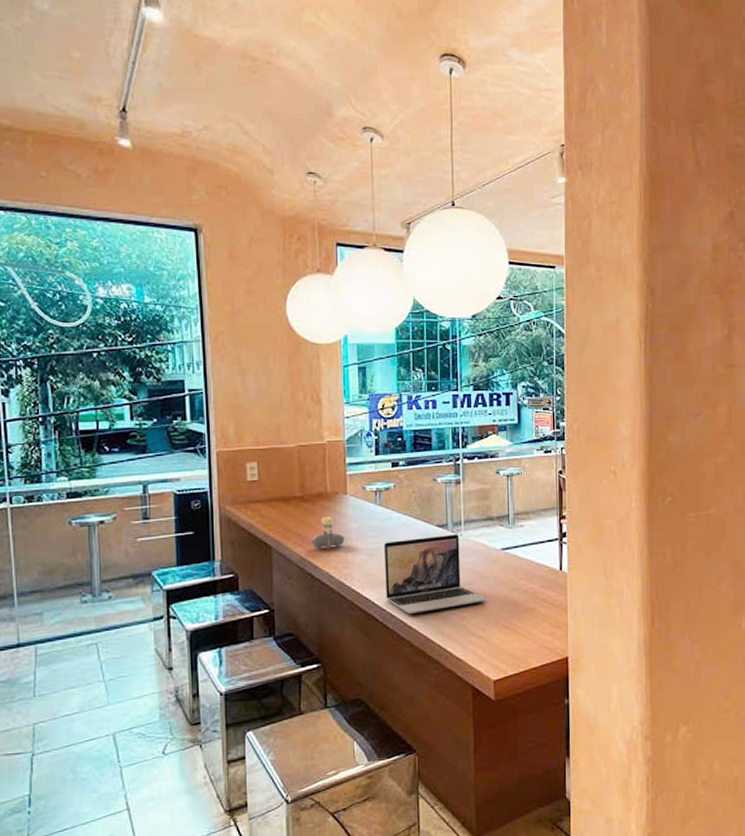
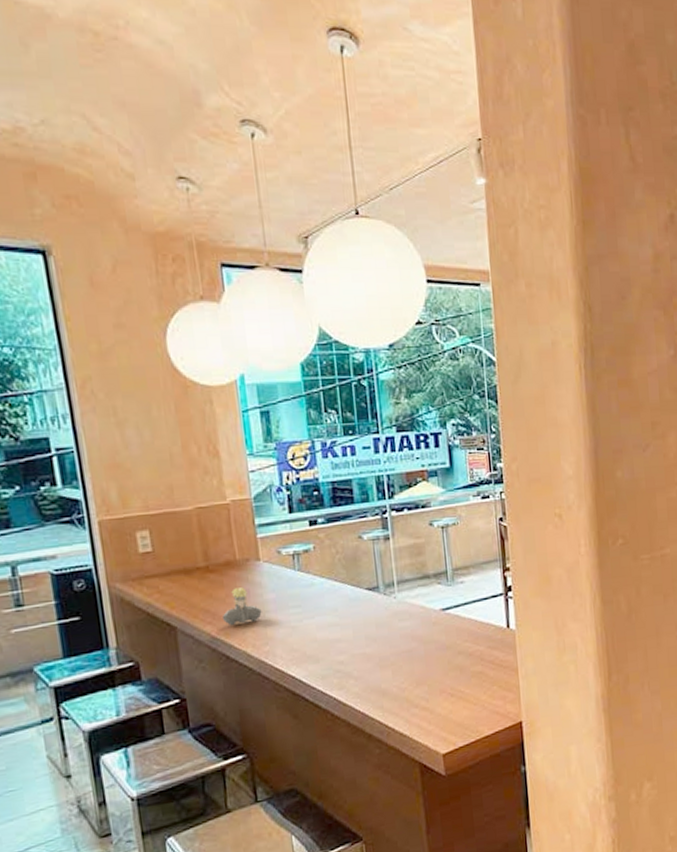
laptop: present [383,534,486,614] -> none [307,597,428,690]

